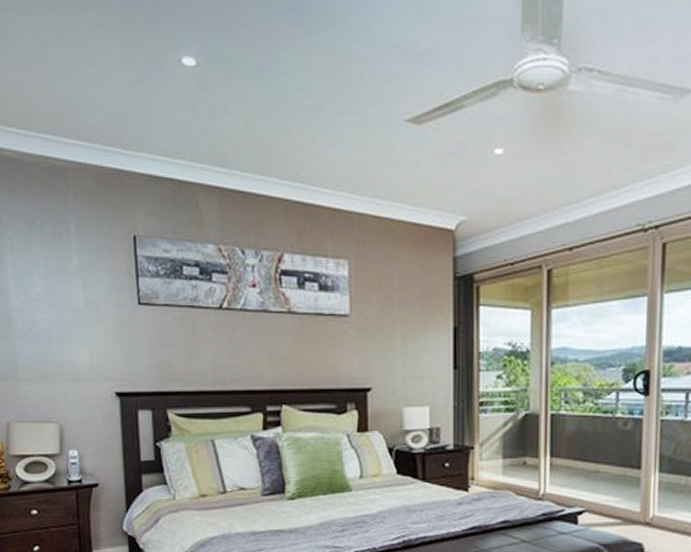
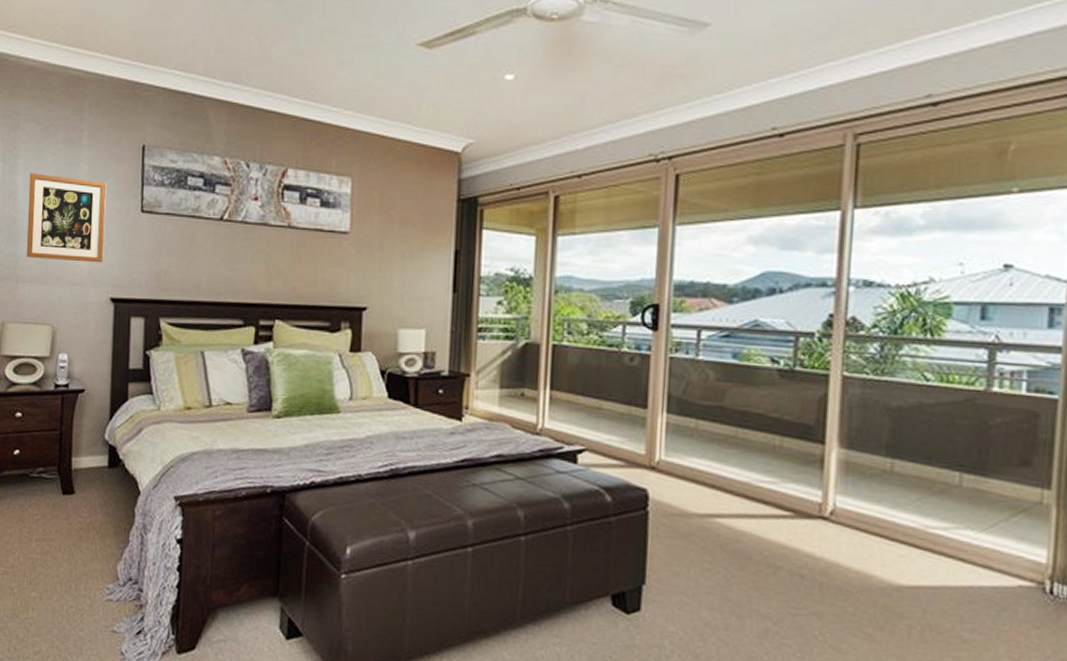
wall art: none [19,269,104,358] -> present [26,173,107,263]

